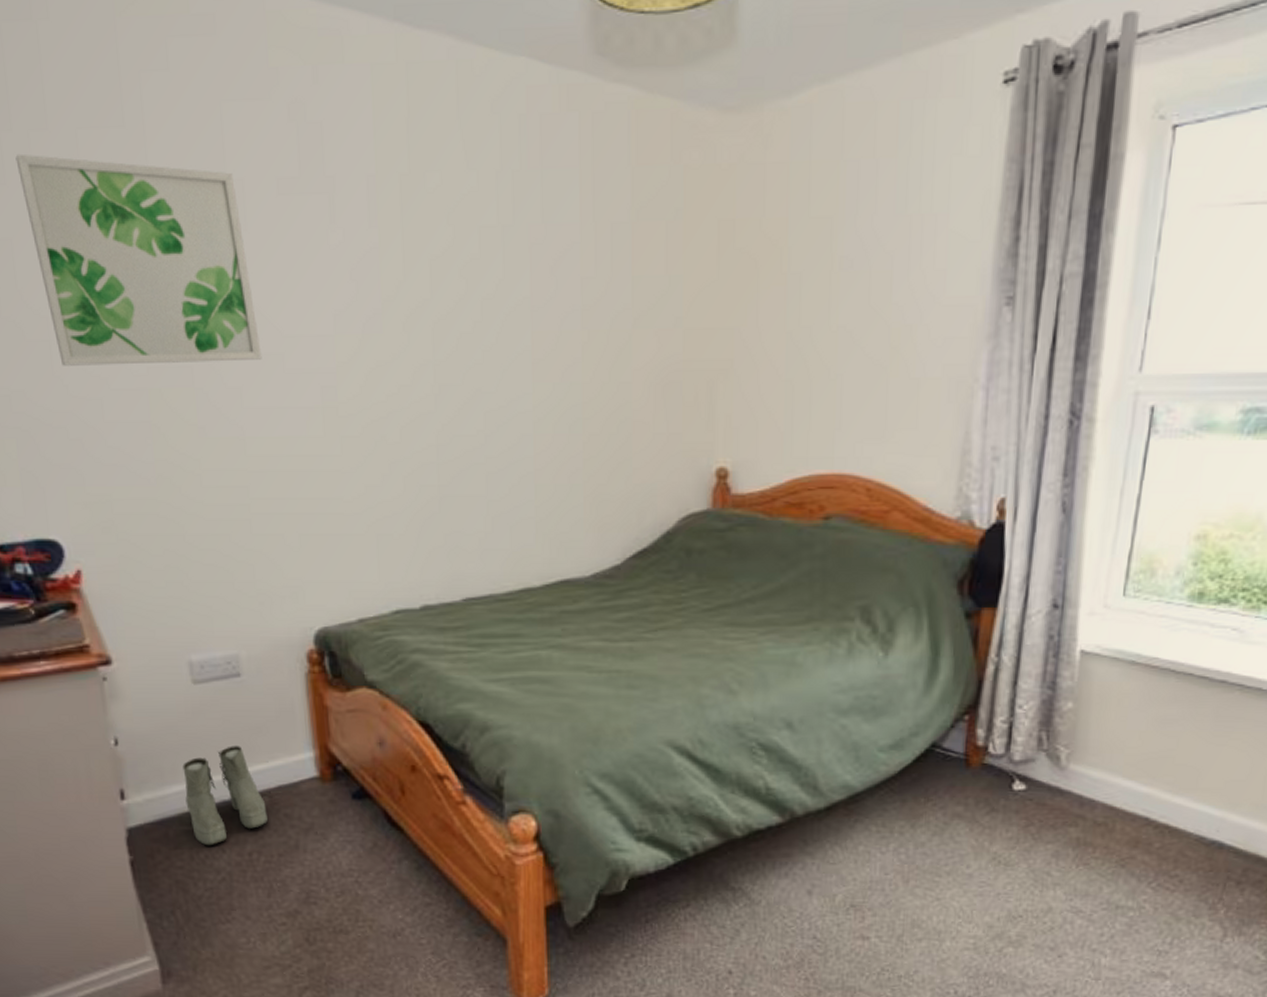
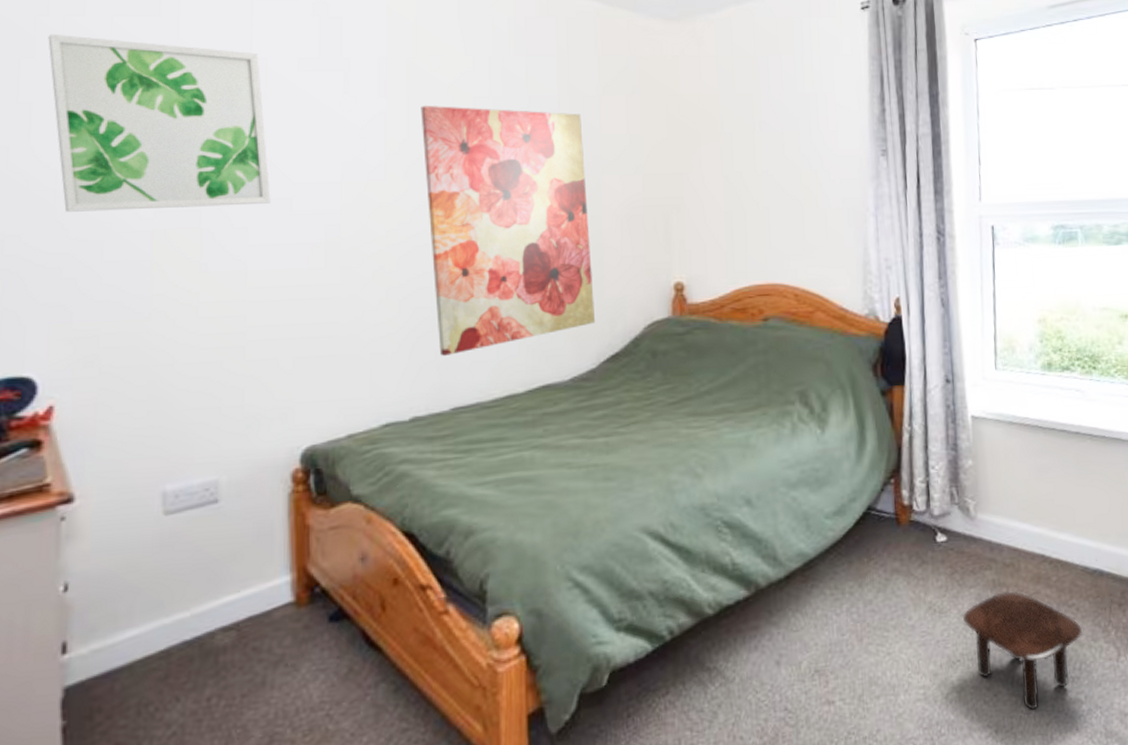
boots: present [182,746,269,846] -> none [139,577,234,697]
wall art: none [417,237,622,541] -> present [420,105,596,356]
side table: none [1033,851,1183,977] -> present [963,590,1083,710]

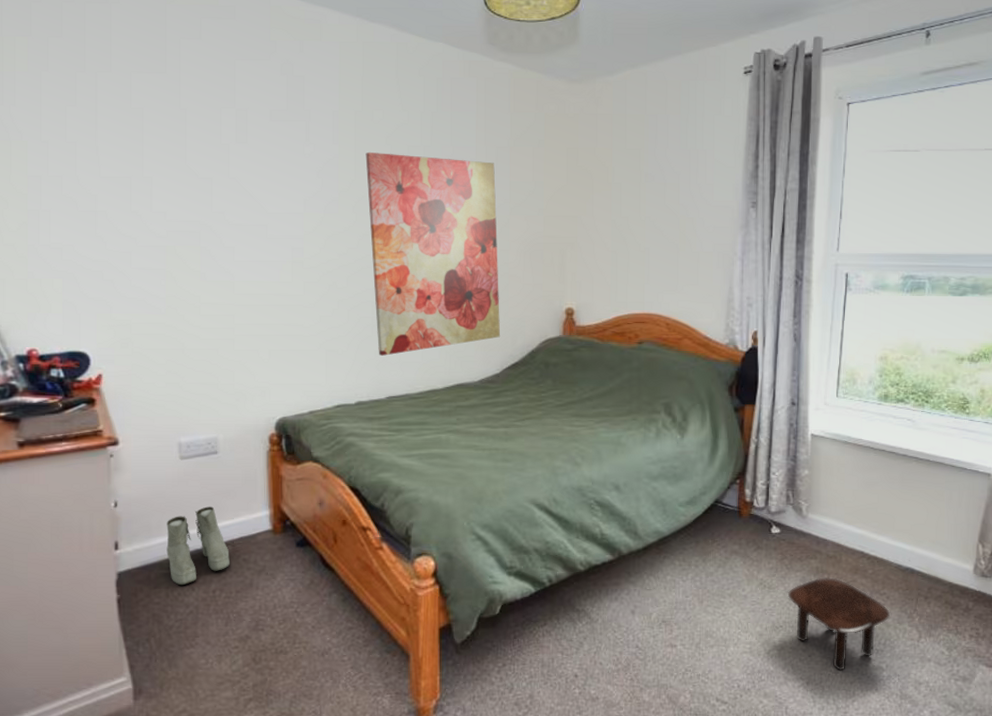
wall art: present [48,33,271,212] -> none [85,86,251,229]
boots: none [139,577,234,697] -> present [166,506,231,586]

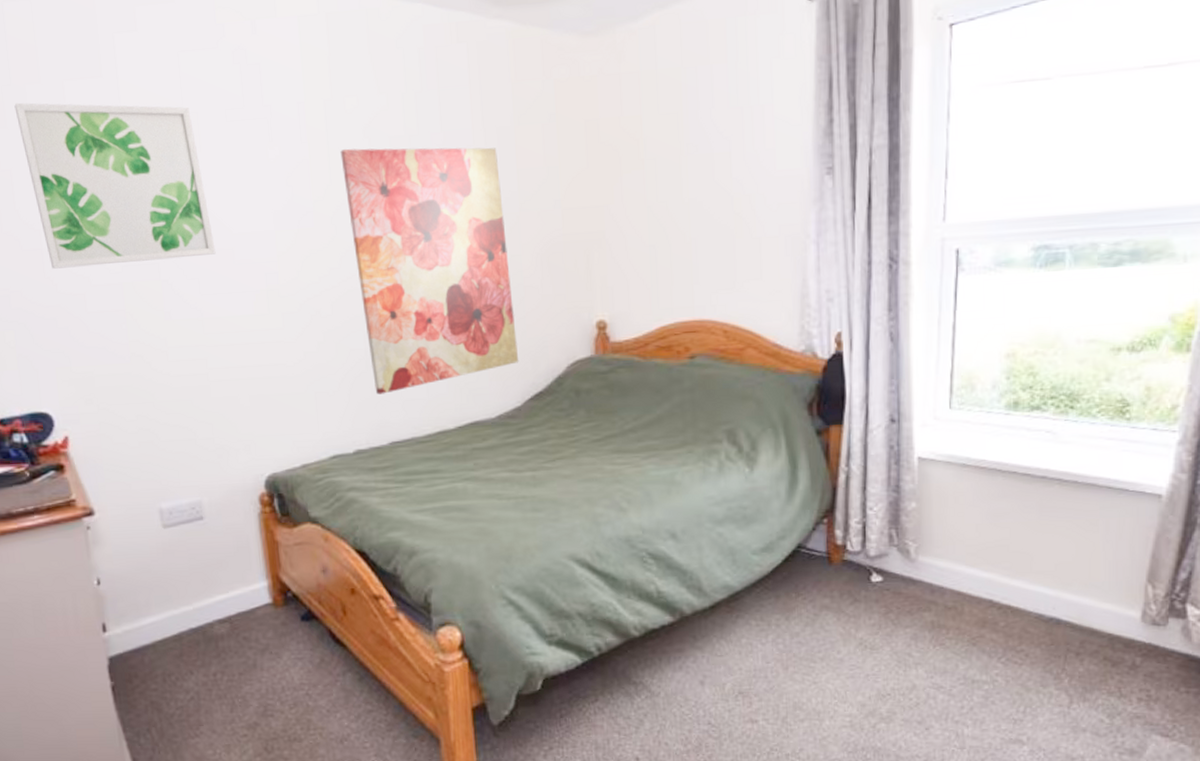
wall art: none [85,86,251,229] -> present [14,102,216,269]
boots: present [166,506,231,586] -> none [155,579,230,669]
side table: present [788,576,891,670] -> none [896,632,1031,746]

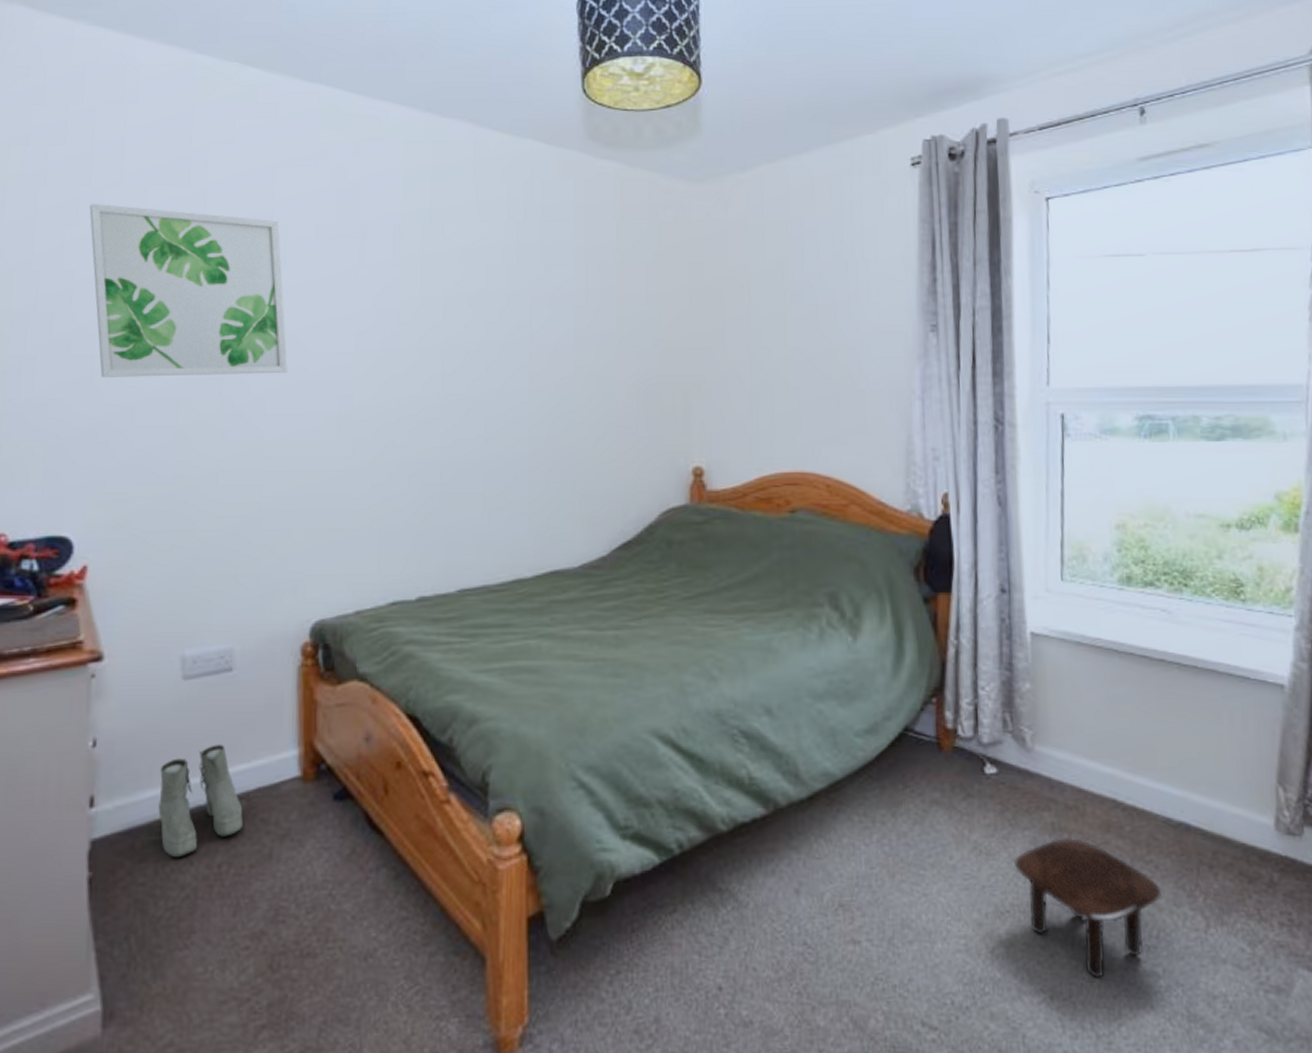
boots: none [155,579,230,669] -> present [158,745,244,858]
wall art: present [340,147,519,394] -> none [434,273,608,535]
side table: none [896,632,1031,746] -> present [1015,836,1162,978]

